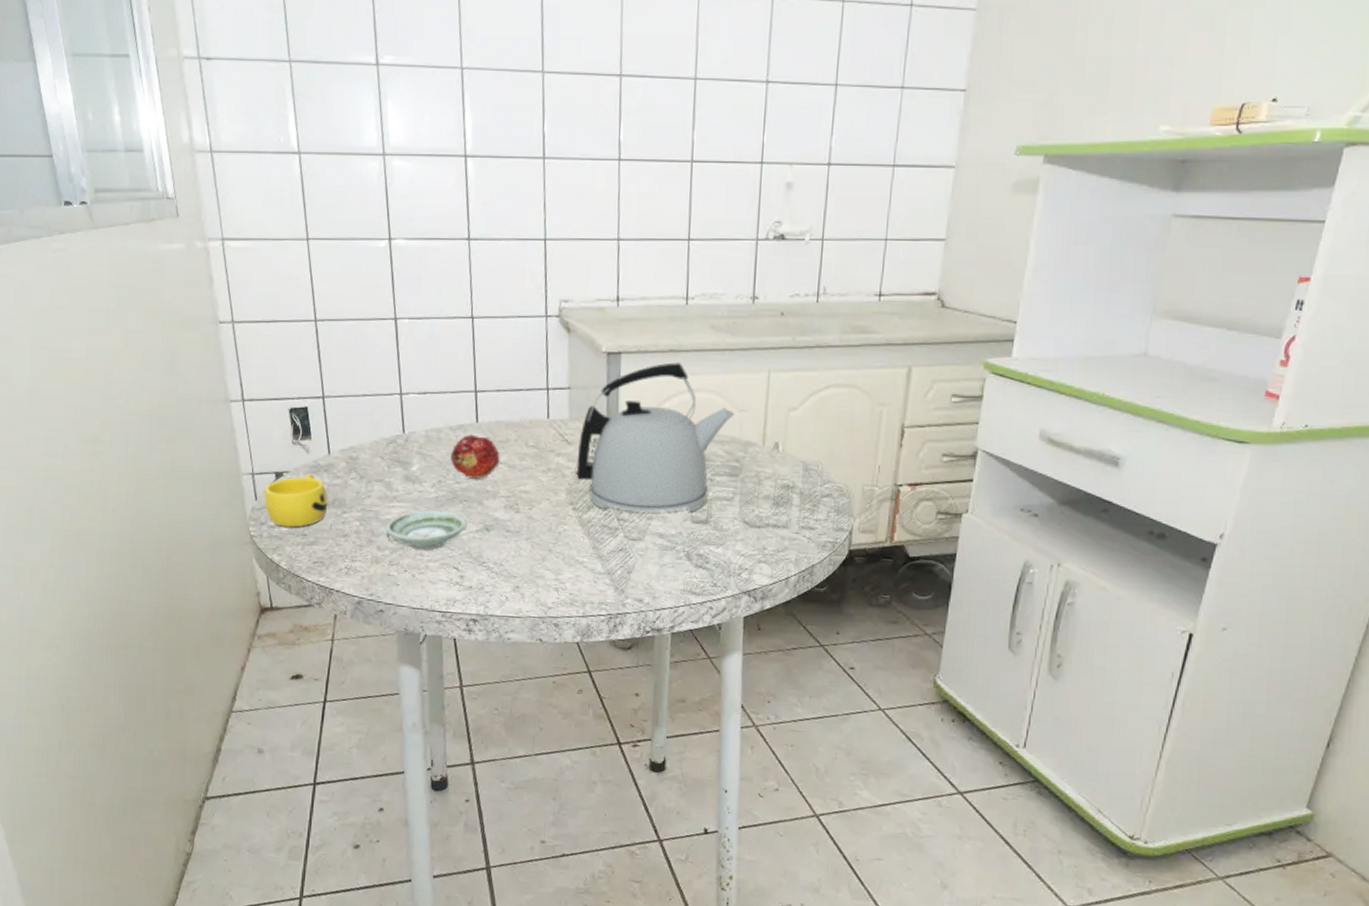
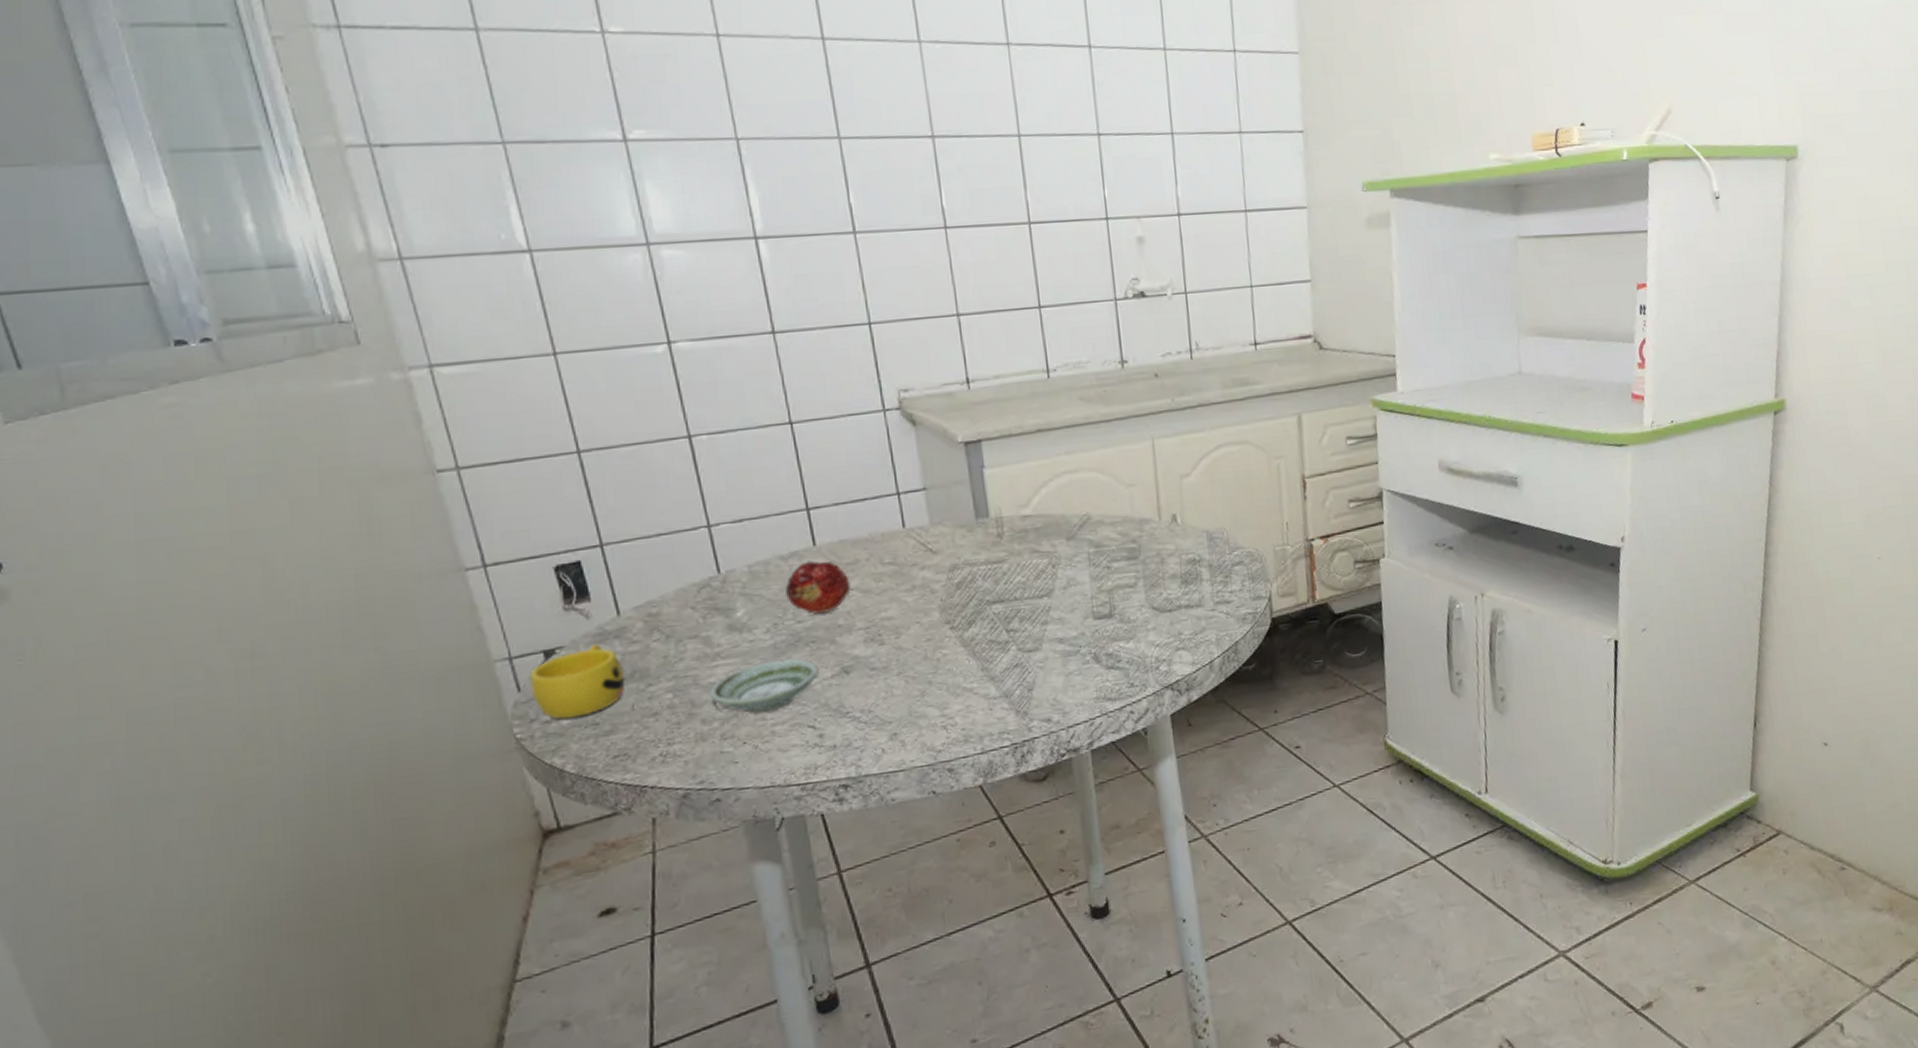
kettle: present [575,362,735,513] -> none [946,442,1123,622]

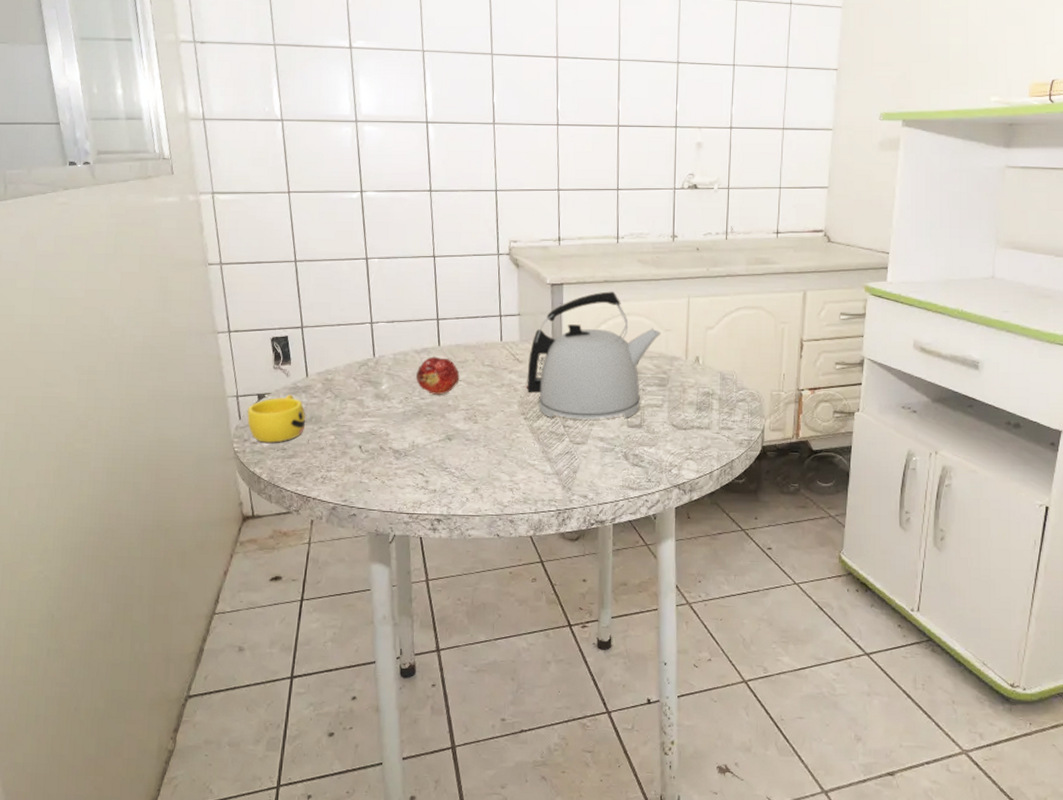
saucer: present [710,659,819,713] -> none [358,423,431,458]
kettle: none [946,442,1123,622] -> present [525,291,661,420]

